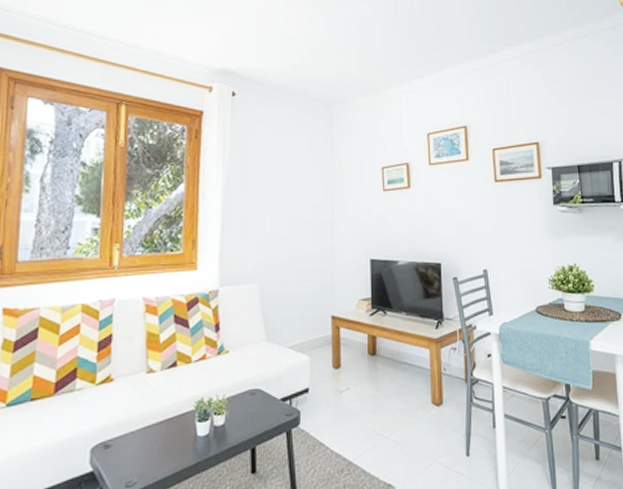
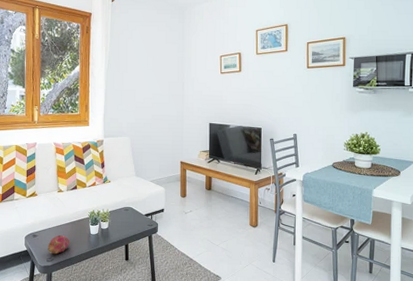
fruit: none [127,442,165,475] -> present [48,235,70,255]

